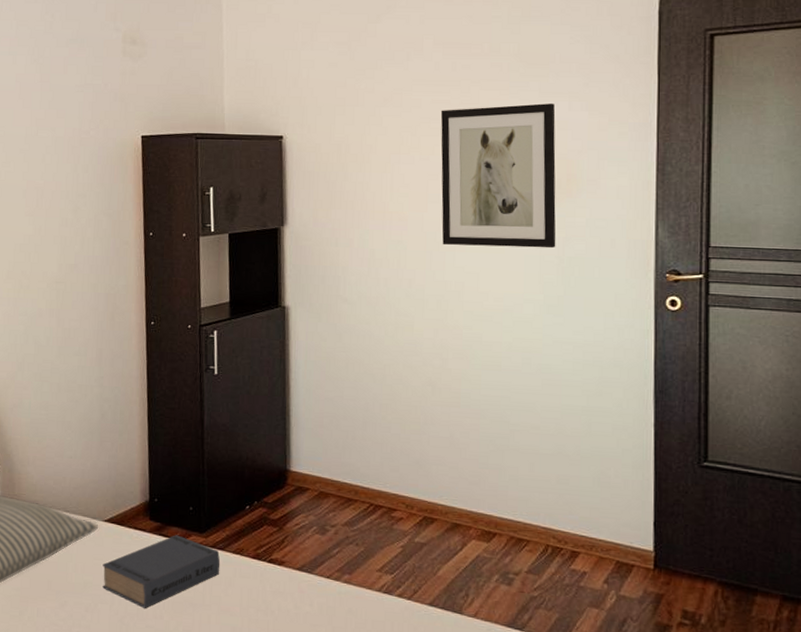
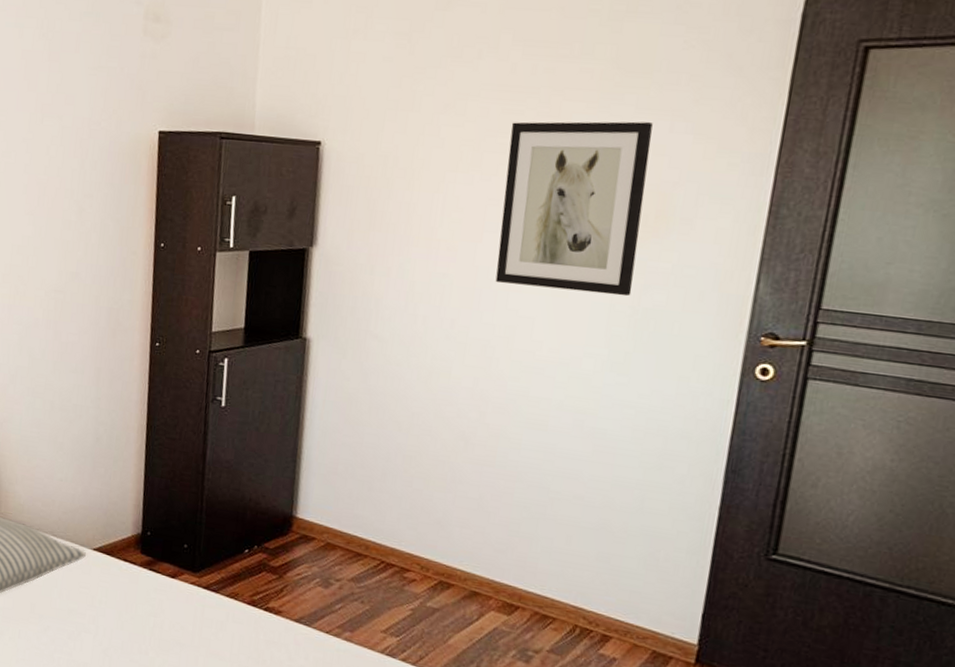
book: present [102,535,220,608] -> none [87,571,213,643]

